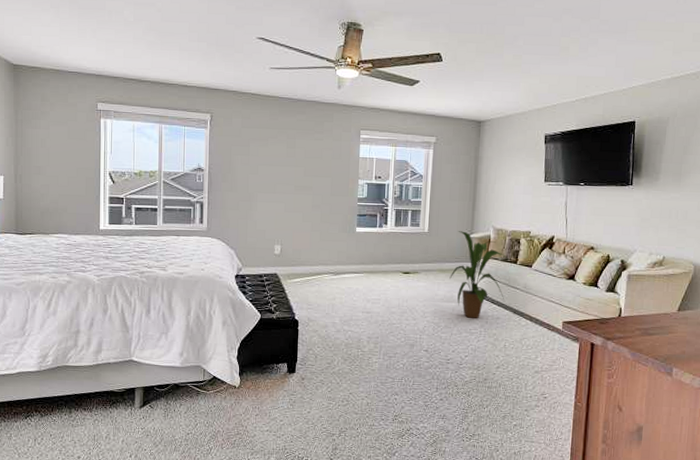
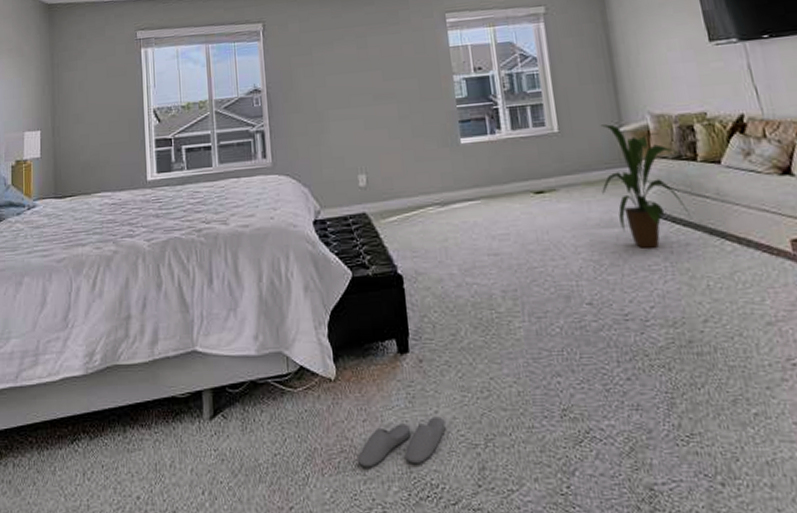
slippers: none [248,415,314,445] -> present [357,416,446,468]

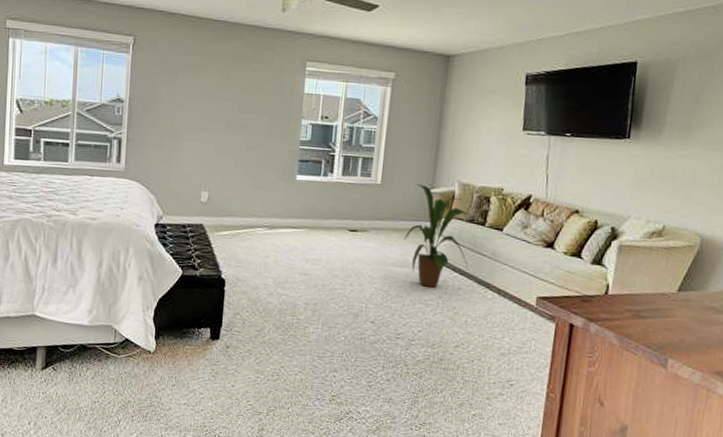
slippers: present [357,416,446,468] -> none [162,389,239,422]

